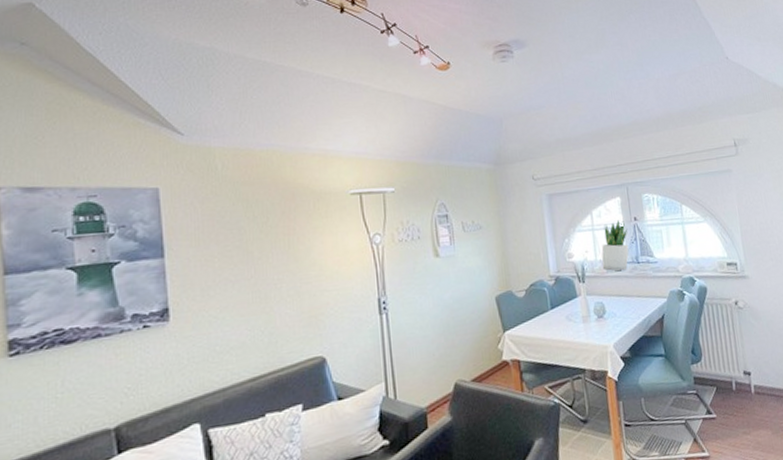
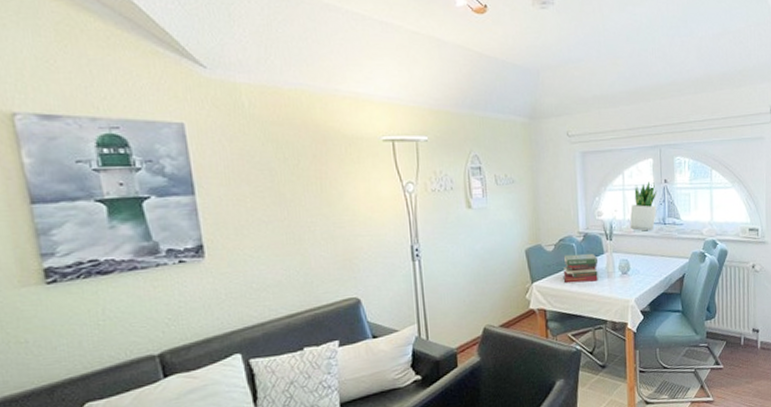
books: none [535,297,573,330] -> present [563,253,598,283]

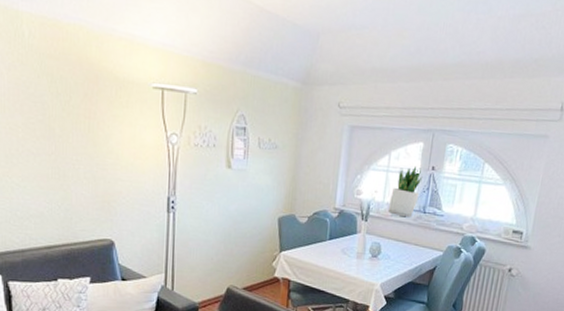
books: present [563,253,598,283] -> none [312,229,349,260]

